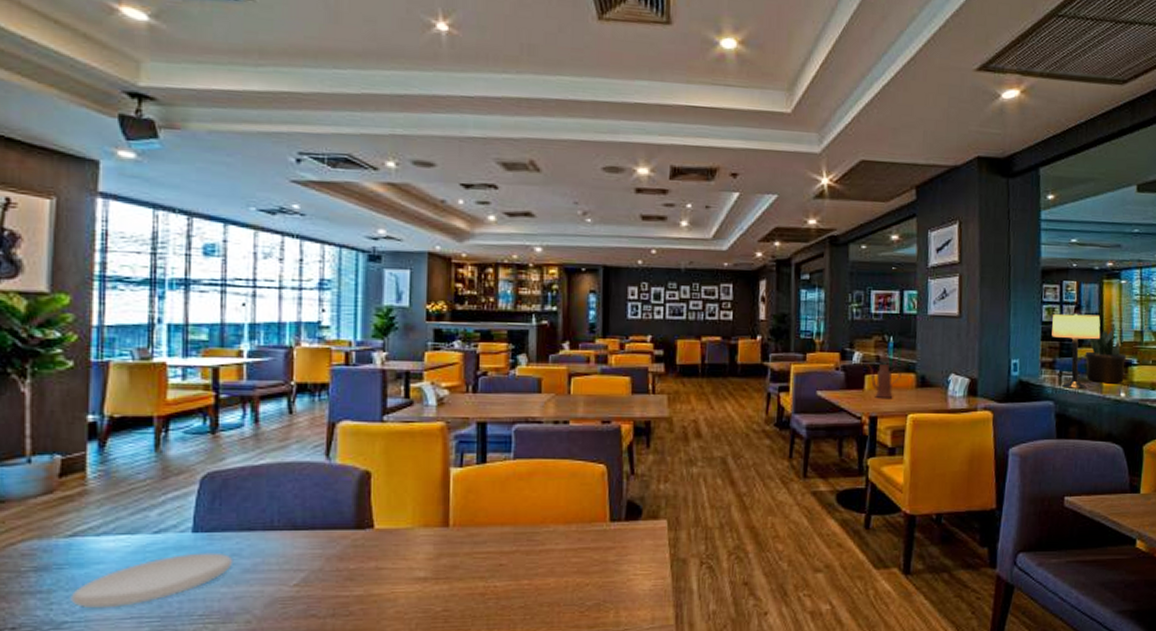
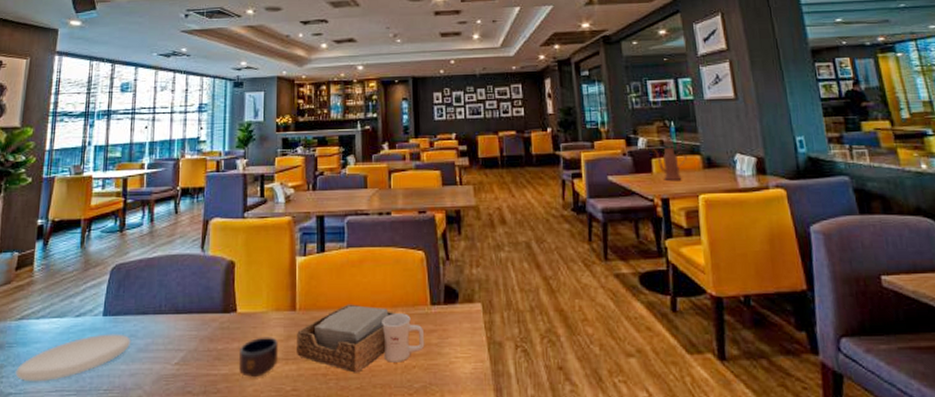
mug: none [376,555,428,598] -> present [238,337,279,377]
napkin holder: none [449,520,570,592] -> present [297,304,397,373]
mug: none [552,530,601,581] -> present [382,313,425,362]
table lamp: present [1051,313,1101,390] -> none [831,87,887,164]
planter: present [1085,330,1127,384] -> none [873,101,922,156]

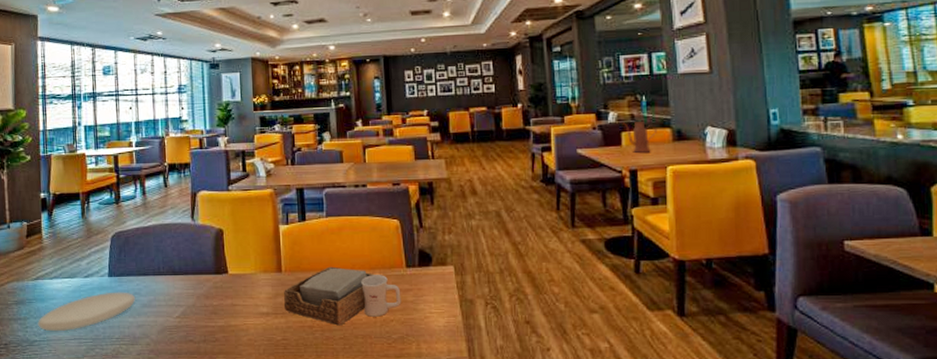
mug: present [238,337,279,377] -> none [232,294,268,328]

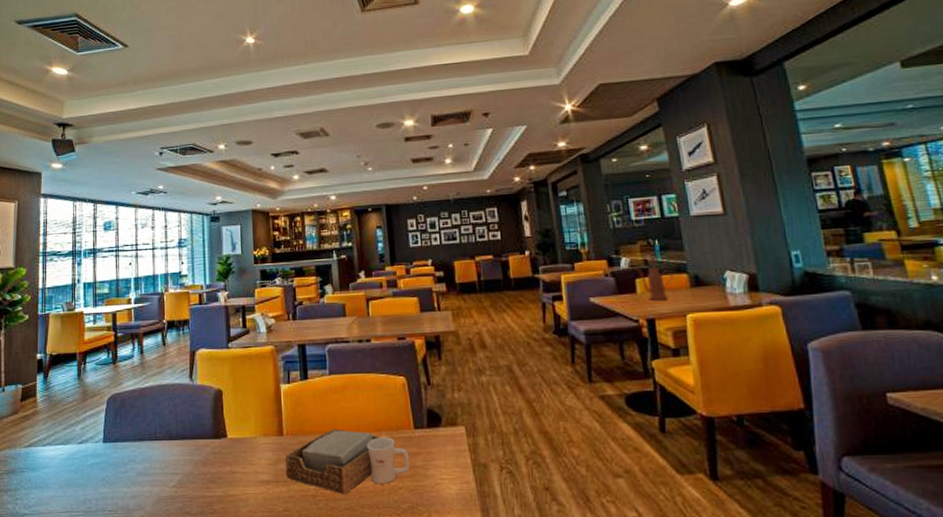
plate: present [38,292,136,332] -> none [28,459,131,504]

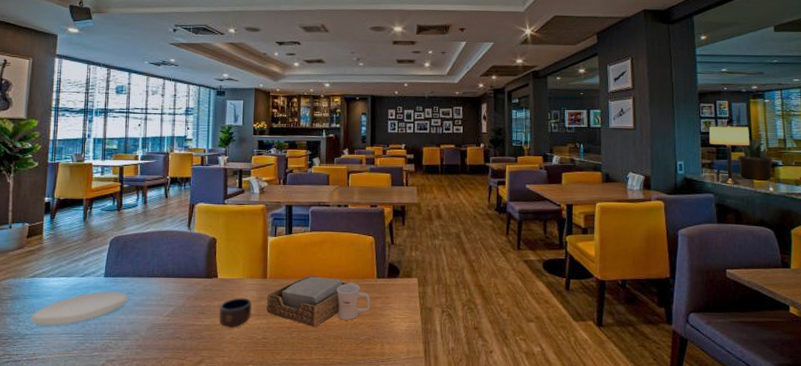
plate: none [28,459,131,504] -> present [30,291,129,327]
mug: none [231,460,269,498] -> present [218,297,253,328]
coffeepot: present [634,255,673,301] -> none [562,155,590,192]
table lamp: none [830,197,893,277] -> present [709,125,750,185]
planter: none [877,210,933,268] -> present [738,138,773,181]

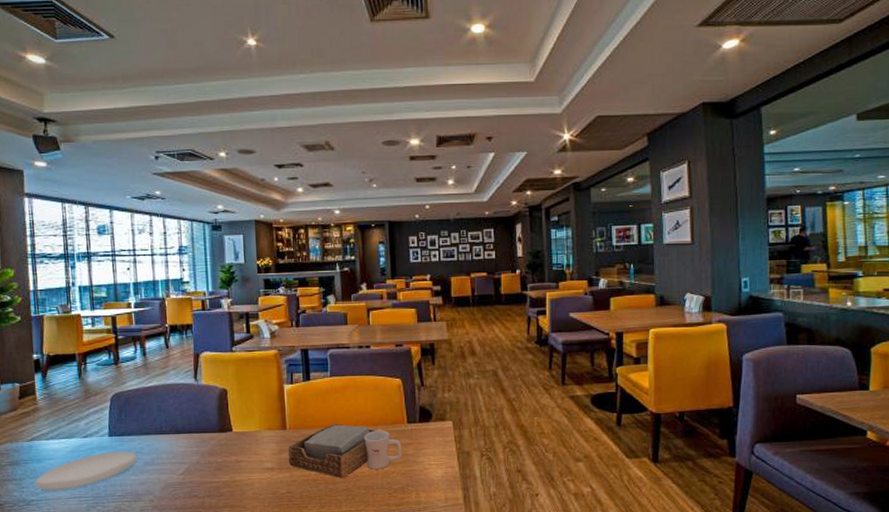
mug: present [218,297,253,328] -> none [237,451,273,483]
table lamp: present [709,125,750,185] -> none [779,233,826,302]
planter: present [738,138,773,181] -> none [811,246,852,295]

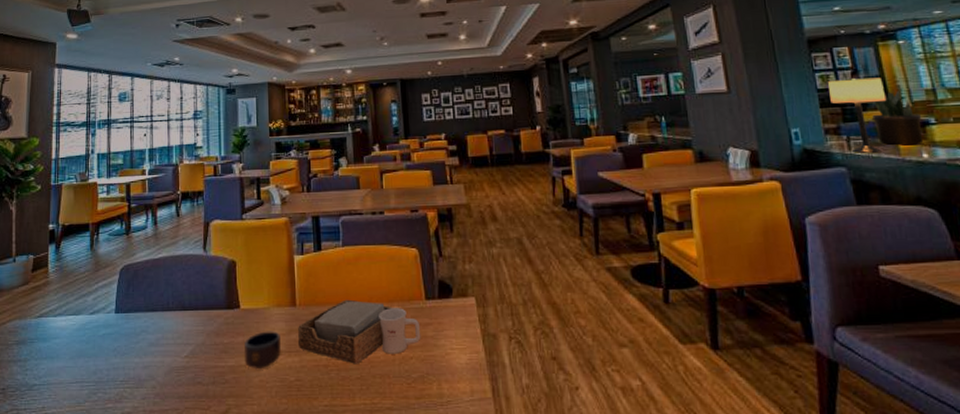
plate: present [34,451,138,491] -> none [38,329,143,375]
mug: none [237,451,273,483] -> present [243,331,282,368]
table lamp: none [779,233,826,302] -> present [828,77,887,154]
planter: none [811,246,852,295] -> present [872,90,924,146]

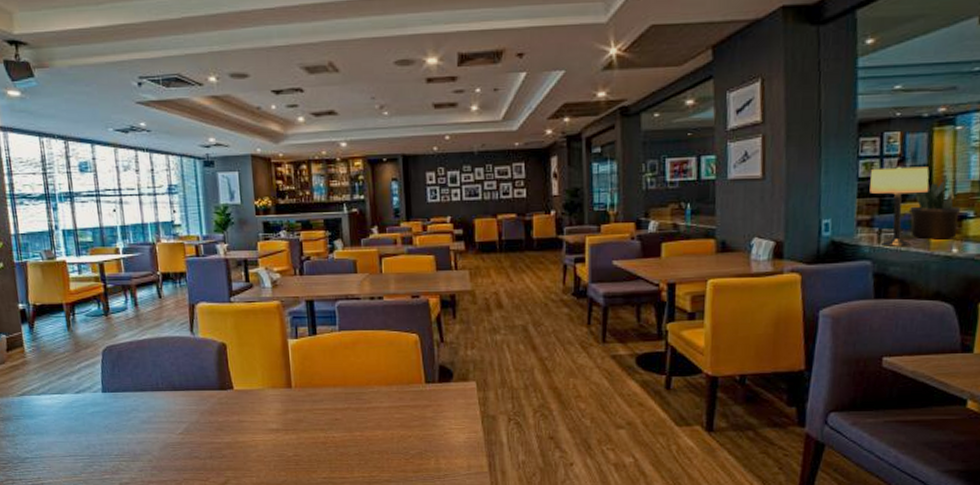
mug: present [243,331,282,368] -> none [239,411,278,445]
napkin holder: present [298,299,393,364] -> none [294,382,392,442]
mug: present [379,308,421,354] -> none [377,391,420,433]

